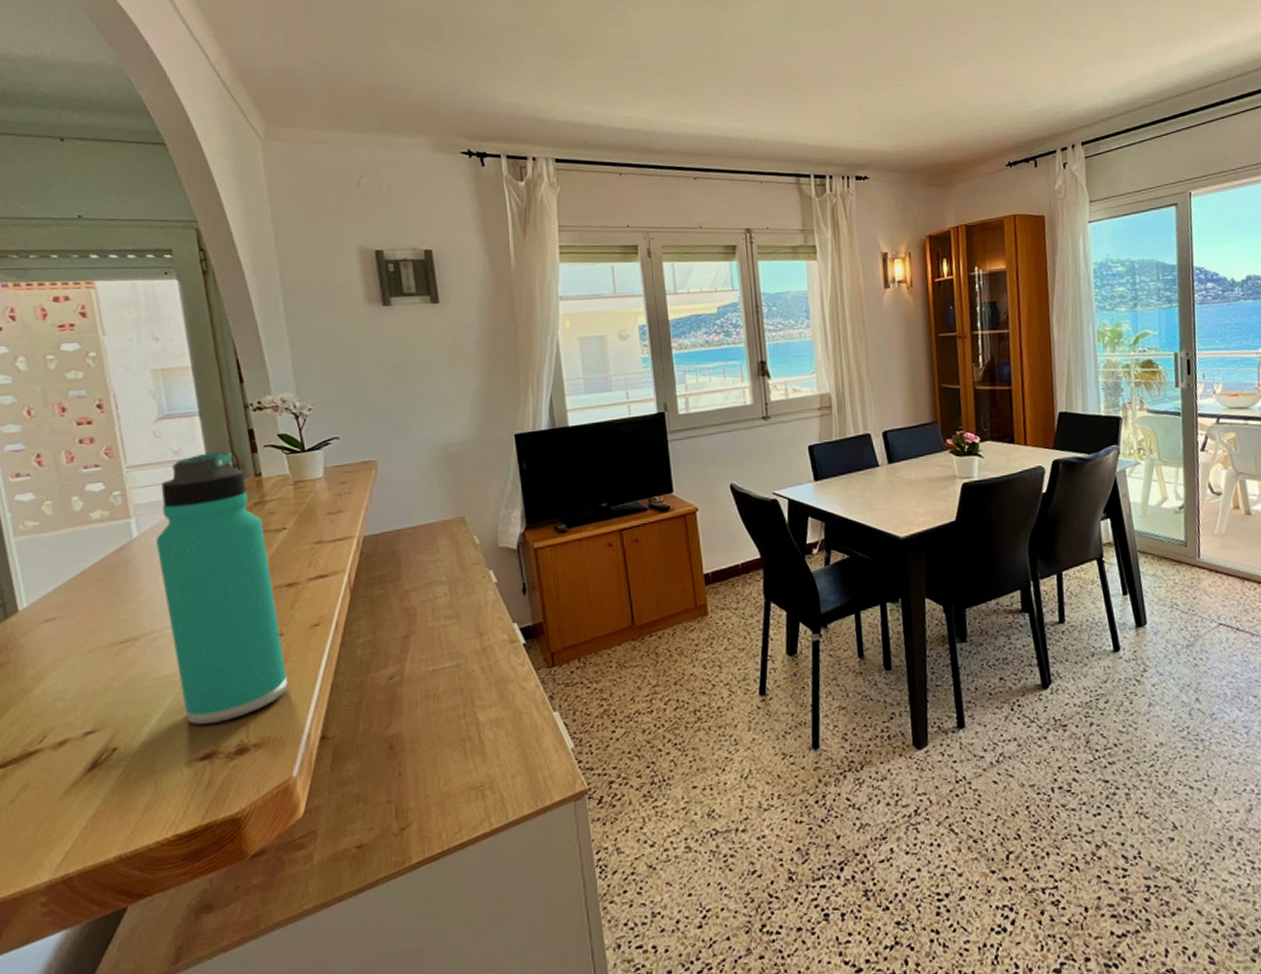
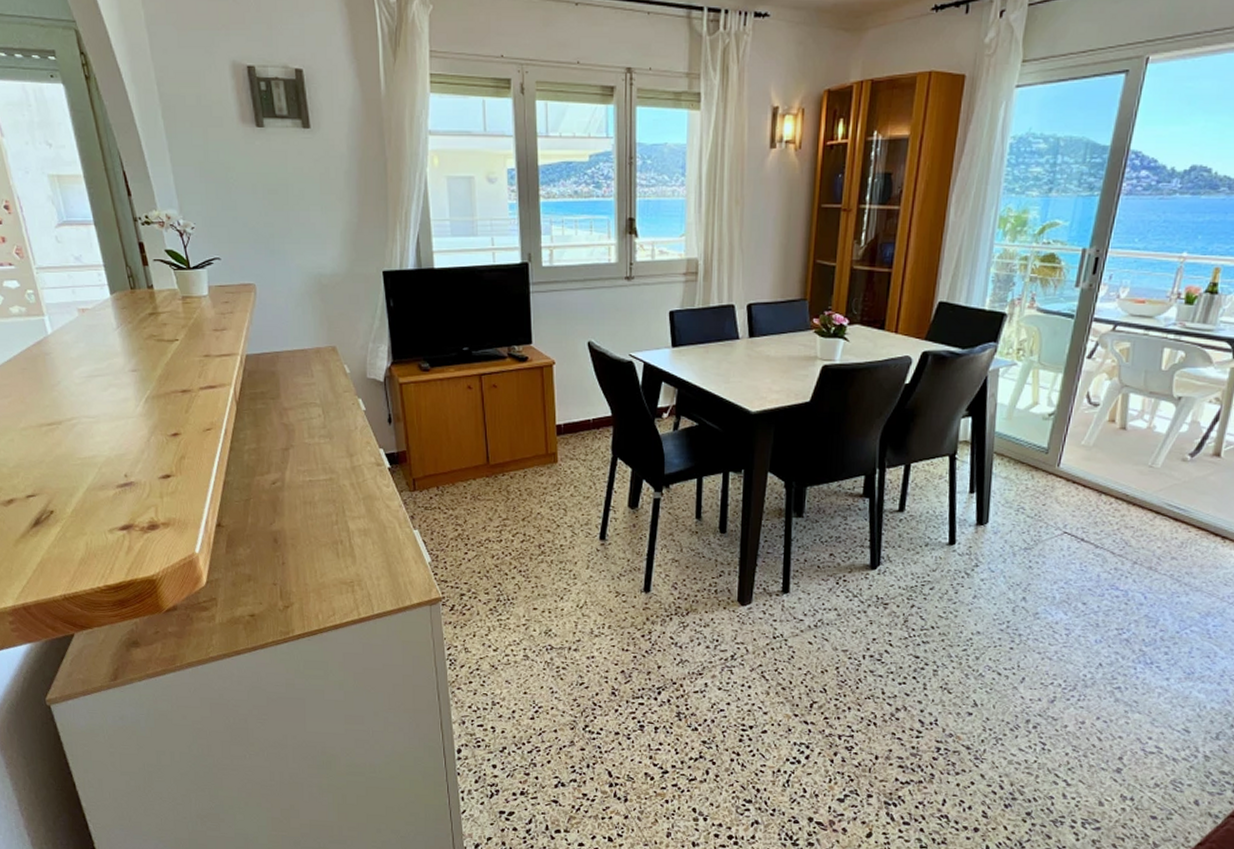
thermos bottle: present [155,451,288,725] -> none [67,261,188,501]

